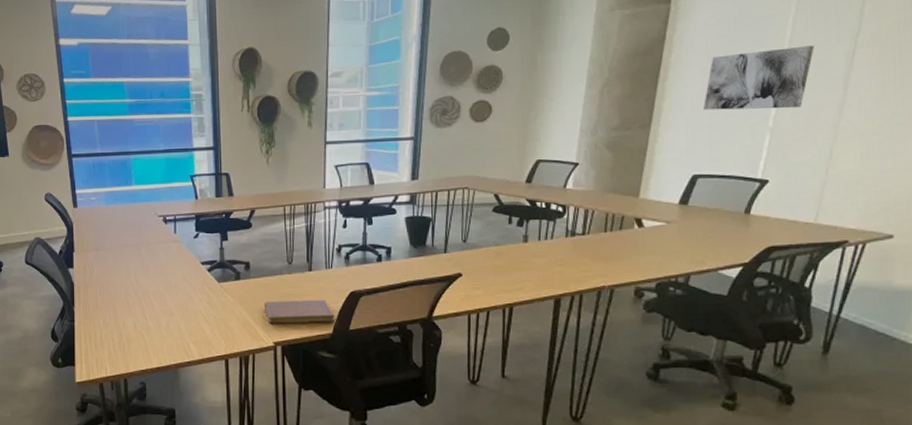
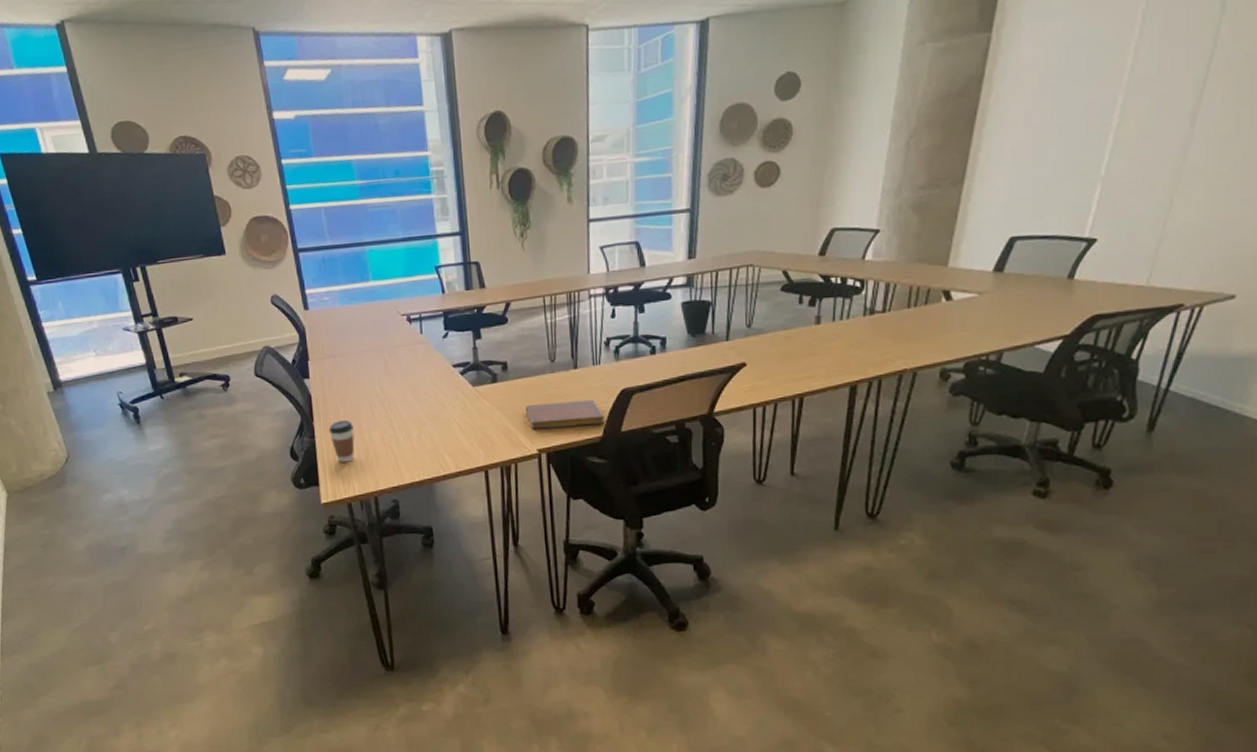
coffee cup: none [87,308,110,345] -> present [328,421,355,462]
wall art: present [703,45,814,110] -> none [1026,75,1159,160]

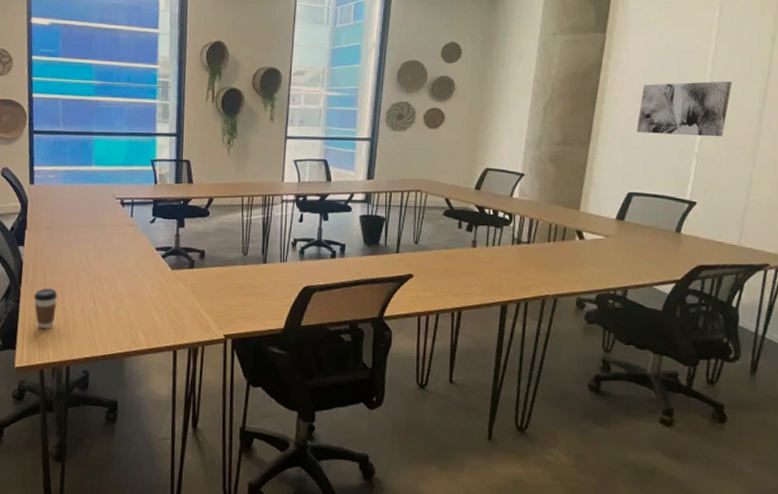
notebook: present [526,399,605,430] -> none [217,292,287,318]
wall art: none [1026,75,1159,160] -> present [637,81,732,137]

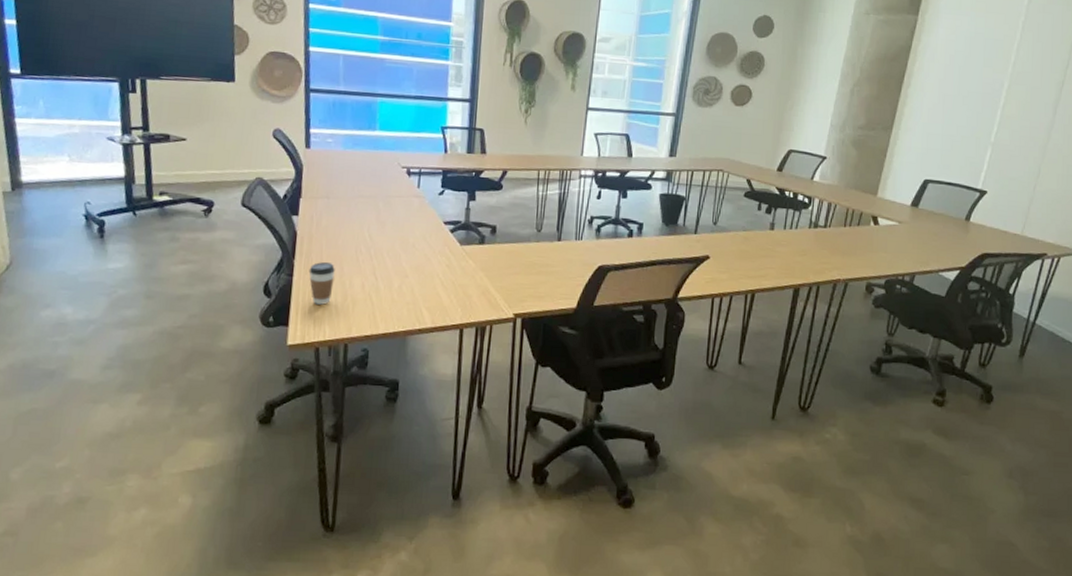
wall art: present [637,81,732,137] -> none [938,70,1032,128]

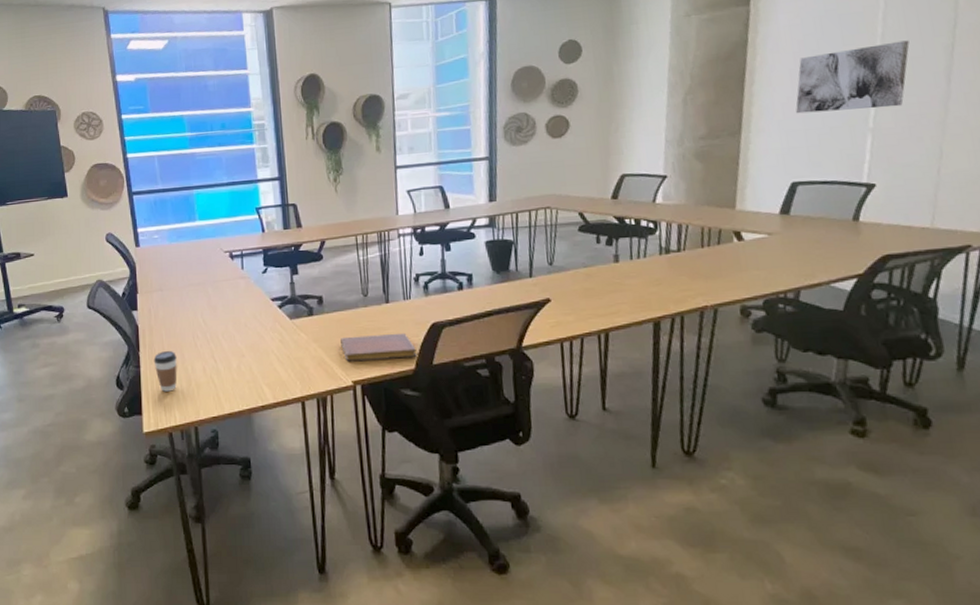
notebook: none [508,269,580,297] -> present [341,332,417,362]
wall art: none [938,70,1032,128] -> present [795,40,910,114]

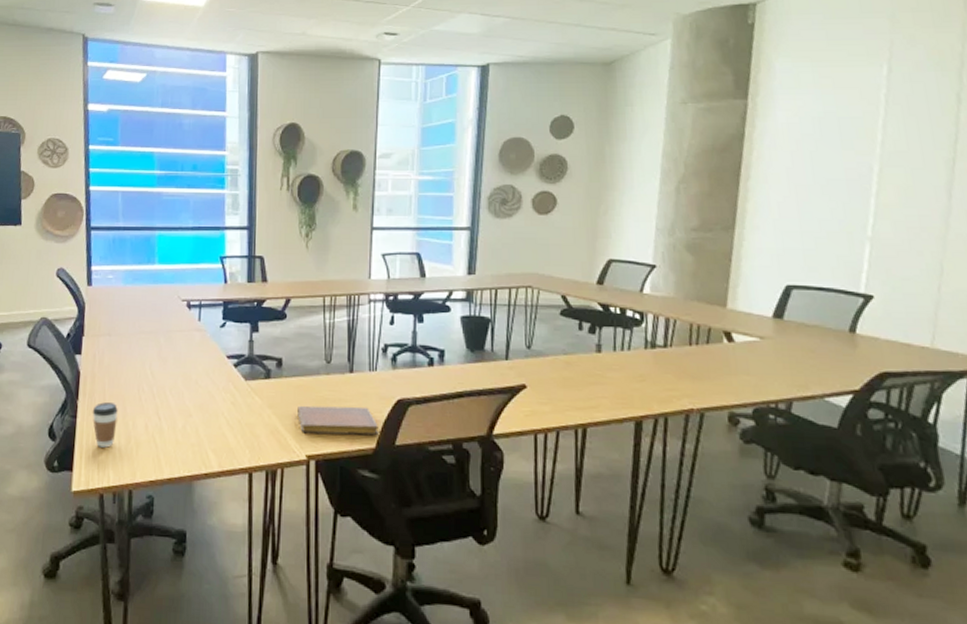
wall art: present [795,40,910,114] -> none [792,150,910,217]

